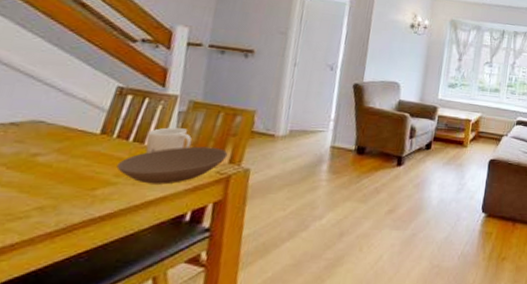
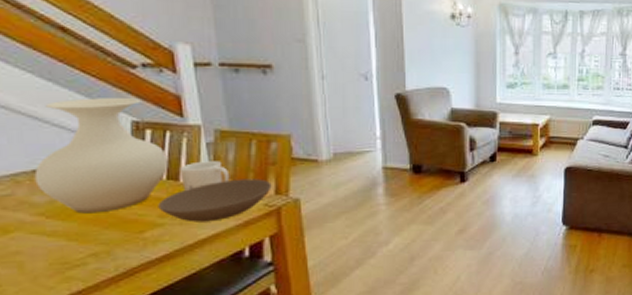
vase: none [8,63,140,168] -> present [34,98,169,214]

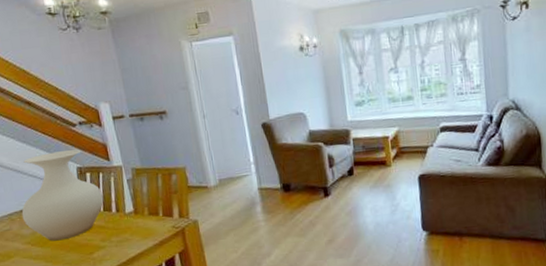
bowl: present [158,178,272,222] -> none [100,205,176,244]
mug: present [180,161,230,191] -> none [111,193,146,219]

